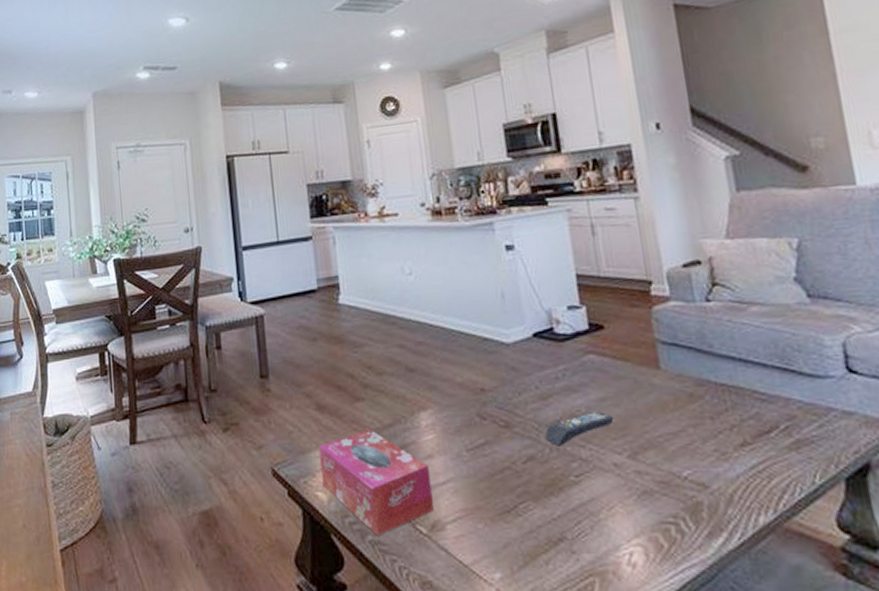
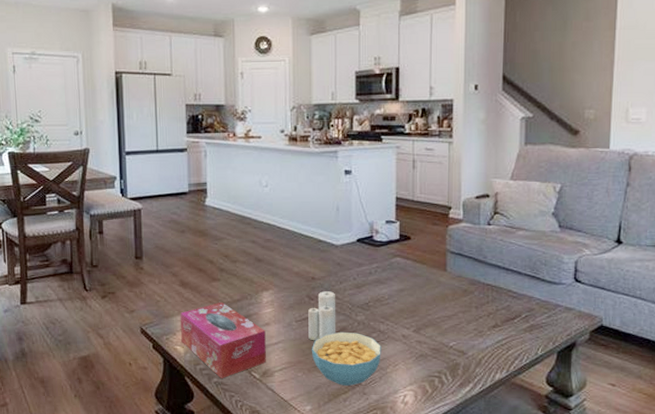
candle: none [481,403,523,477] -> present [308,289,336,341]
cereal bowl: none [491,462,588,541] -> present [311,331,381,386]
remote control: present [545,412,614,446] -> none [356,299,408,322]

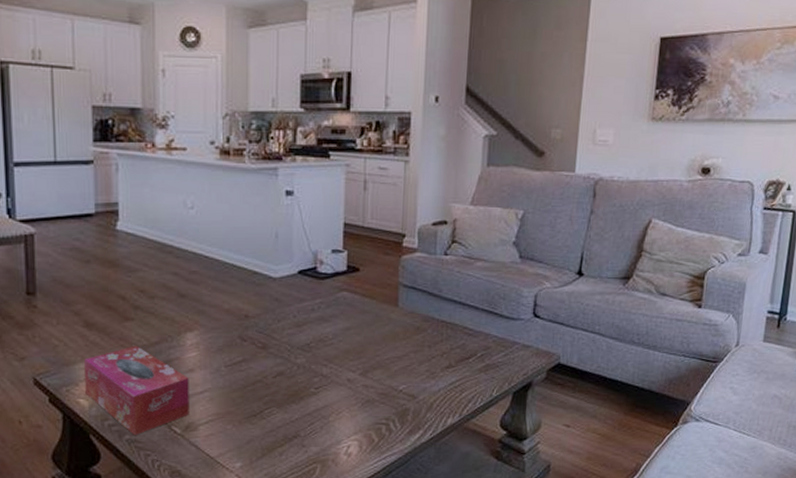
candle: present [308,289,336,341] -> none [240,328,273,389]
cereal bowl: present [311,331,381,386] -> none [242,377,323,438]

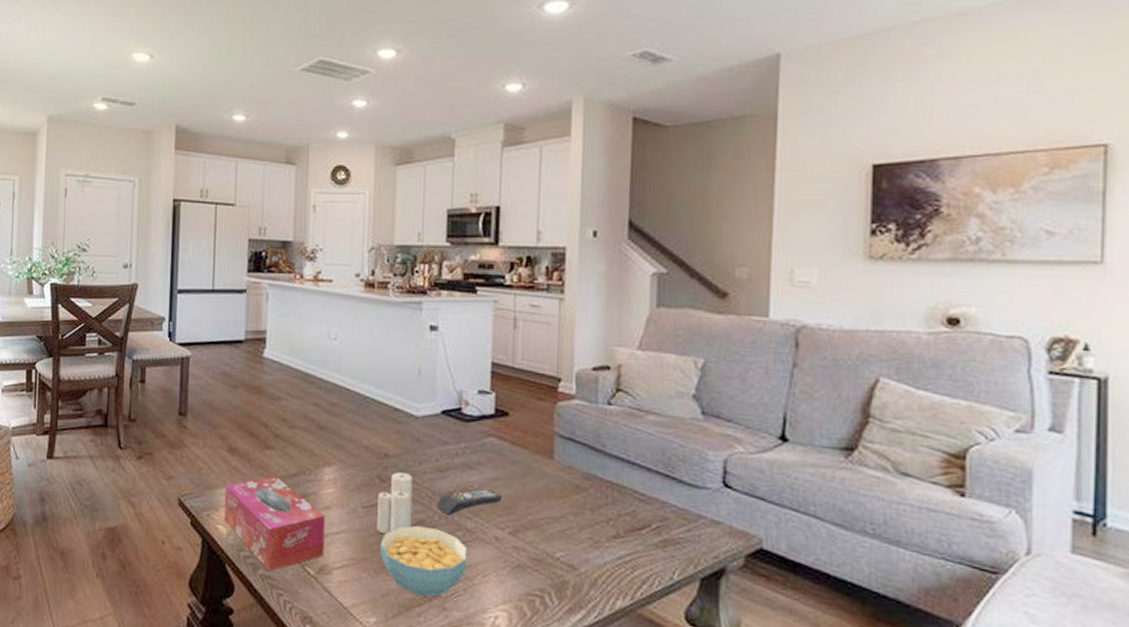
candle: none [240,328,273,389] -> present [377,470,413,535]
cereal bowl: none [242,377,323,438] -> present [379,525,468,597]
remote control: none [296,339,354,365] -> present [438,489,503,515]

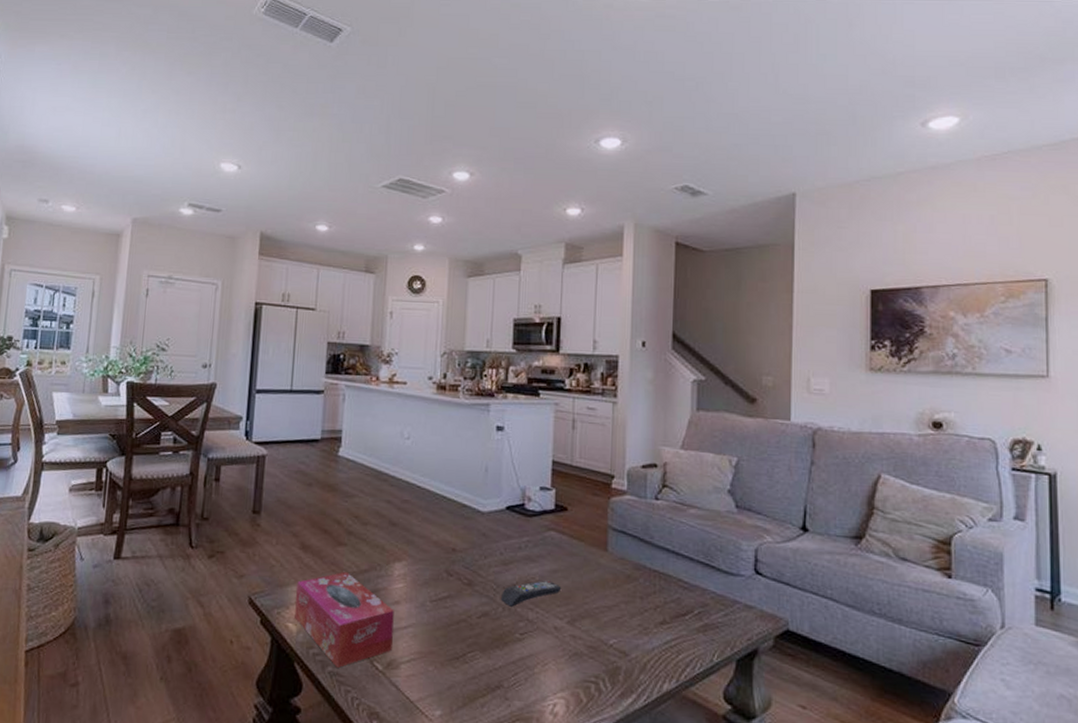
candle: present [377,470,413,535] -> none [444,564,479,628]
cereal bowl: present [379,525,468,597] -> none [446,617,529,687]

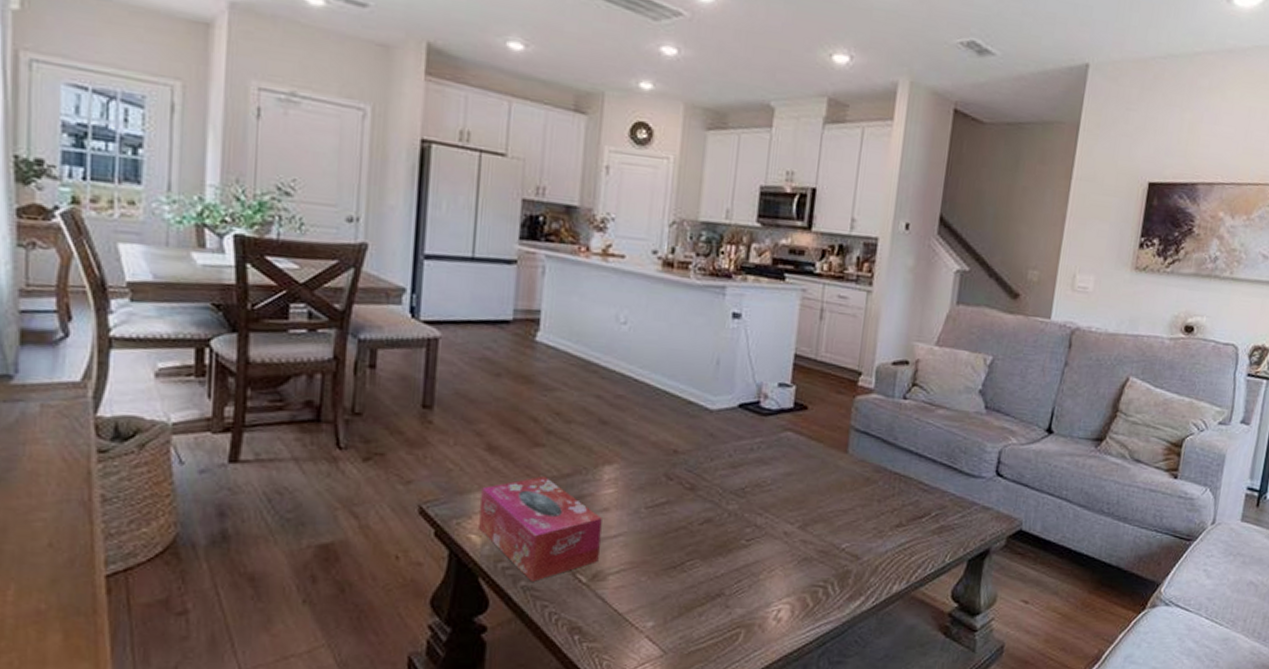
remote control: present [501,581,562,607] -> none [727,484,795,512]

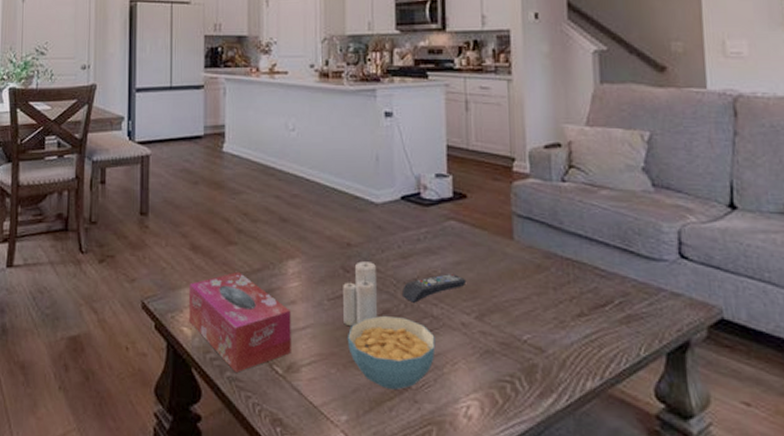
candle: none [660,467,704,535] -> present [343,259,378,327]
cereal bowl: none [662,524,756,596] -> present [347,315,436,390]
remote control: none [727,484,795,512] -> present [403,274,467,303]

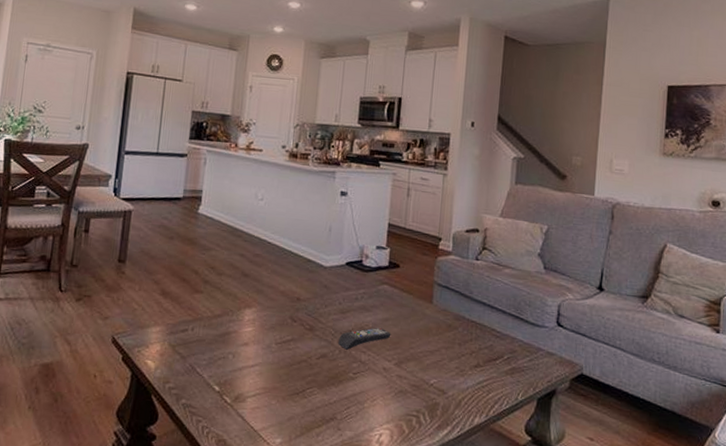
tissue box: present [189,272,291,372] -> none [153,316,243,400]
candle: present [343,259,378,327] -> none [287,311,320,367]
cereal bowl: present [347,315,436,390] -> none [288,358,361,419]

